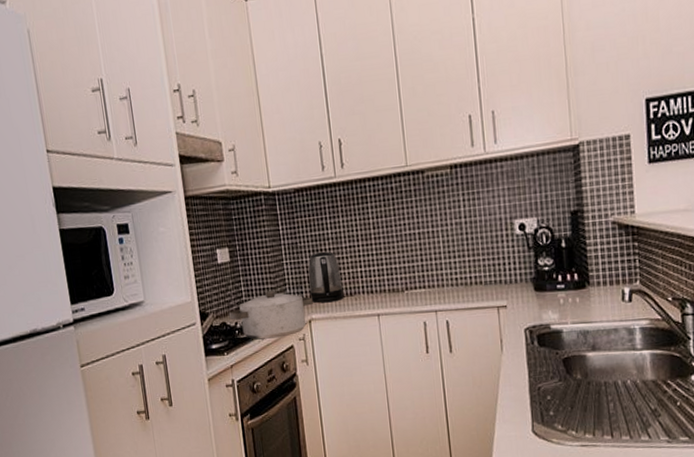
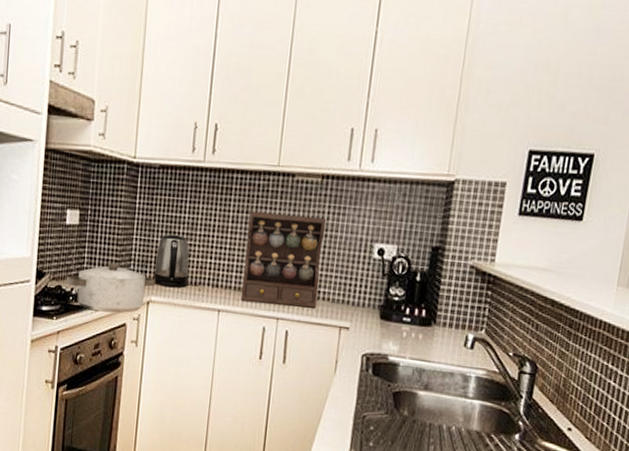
spice rack: none [388,206,471,301] -> present [240,211,327,308]

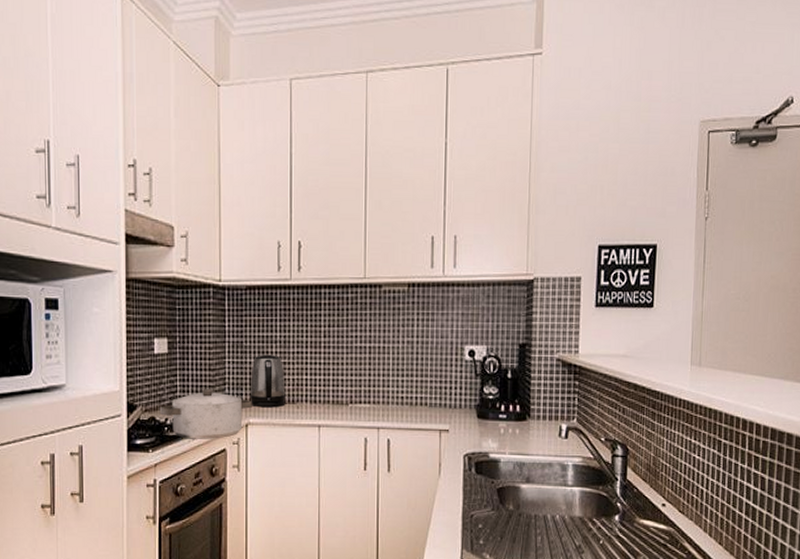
spice rack: present [240,211,327,308] -> none [340,324,417,414]

